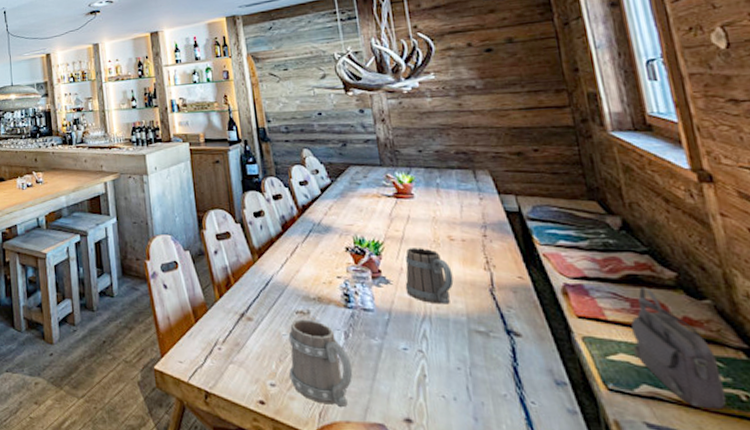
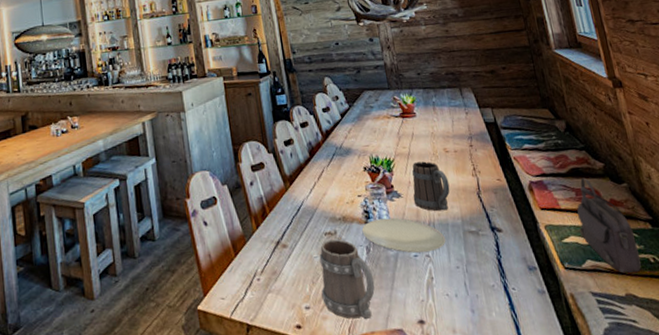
plate: none [340,304,445,348] -> present [362,218,446,254]

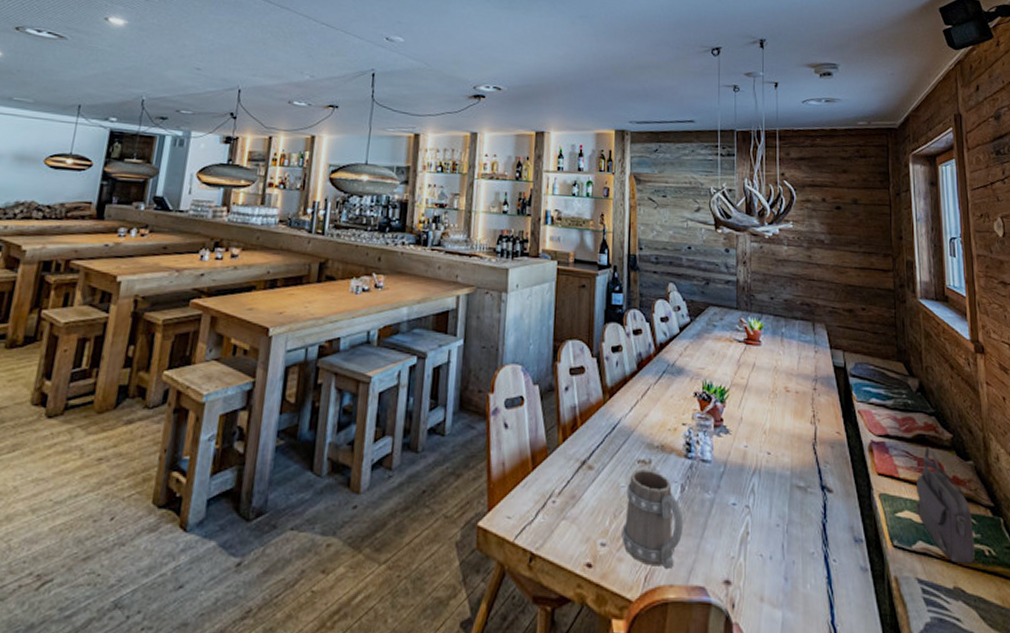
plate: present [362,218,446,254] -> none [679,454,770,503]
beer mug: present [412,161,450,212] -> none [742,397,784,458]

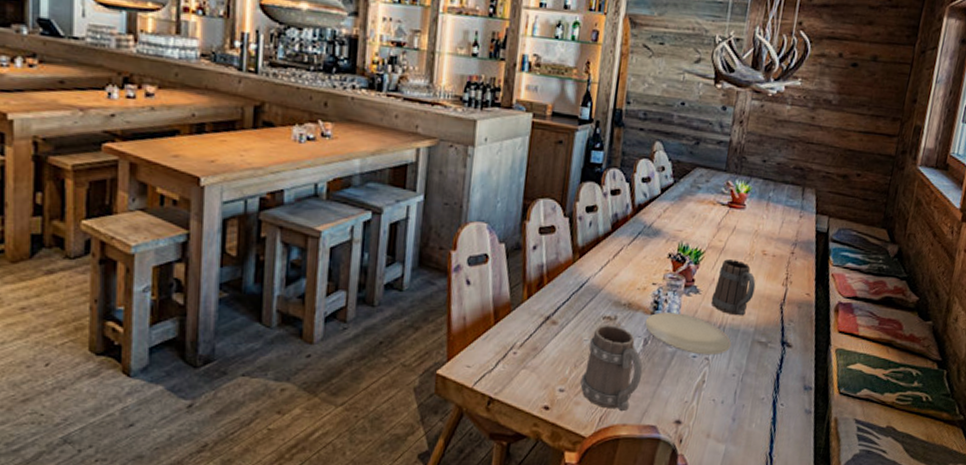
plate: none [679,454,770,503] -> present [645,312,732,356]
beer mug: none [742,397,784,458] -> present [710,259,756,316]
handbag: present [916,446,975,565] -> none [867,308,919,408]

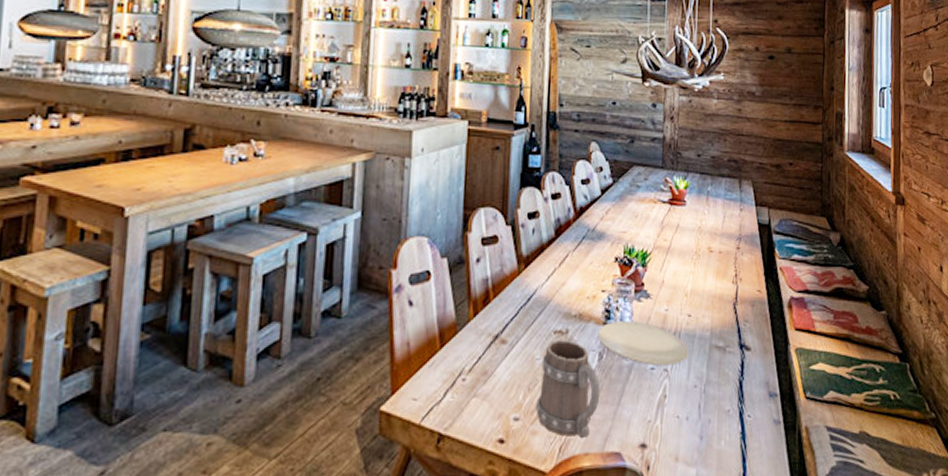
beer mug: present [710,259,756,316] -> none [663,259,706,320]

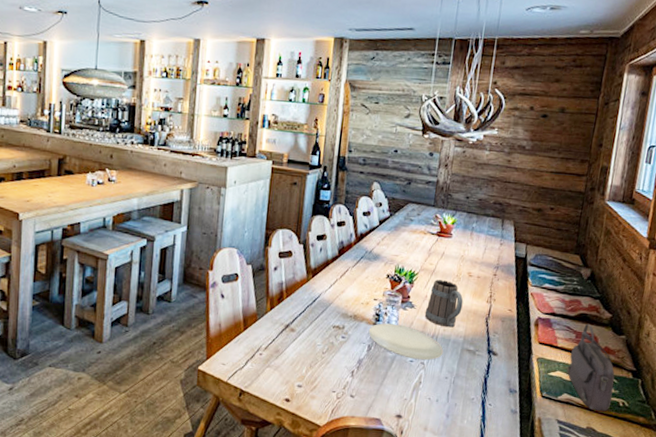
beer mug: present [536,340,601,439] -> none [315,333,368,406]
beer mug: none [663,259,706,320] -> present [424,280,464,328]
handbag: none [829,299,882,410] -> present [566,323,615,412]

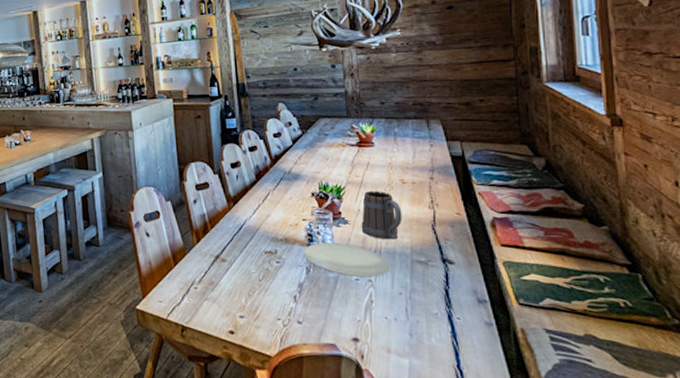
handbag: present [566,323,615,412] -> none [543,217,608,315]

